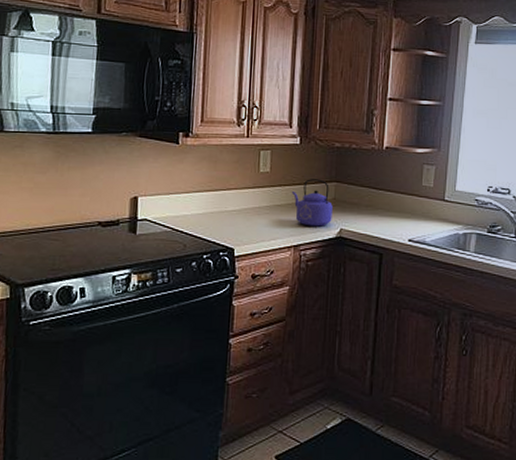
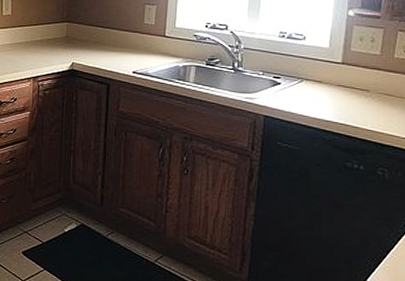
kettle: present [292,179,333,227] -> none [30,20,65,61]

